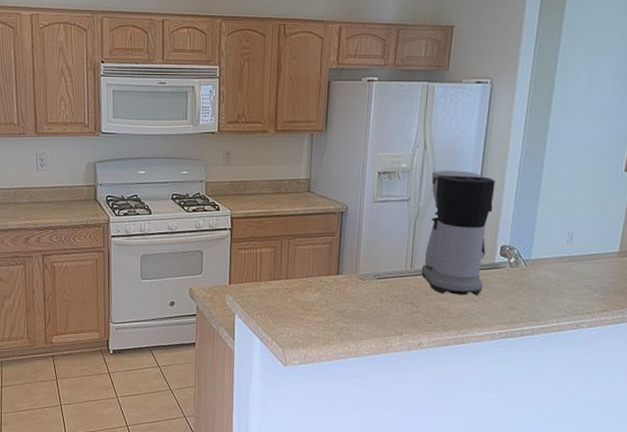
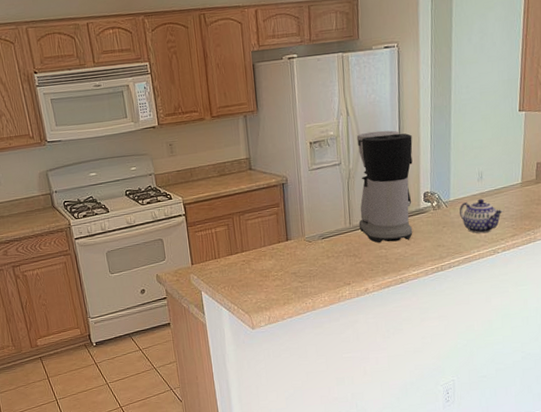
teapot: none [540,262,594,303] -> present [459,198,504,234]

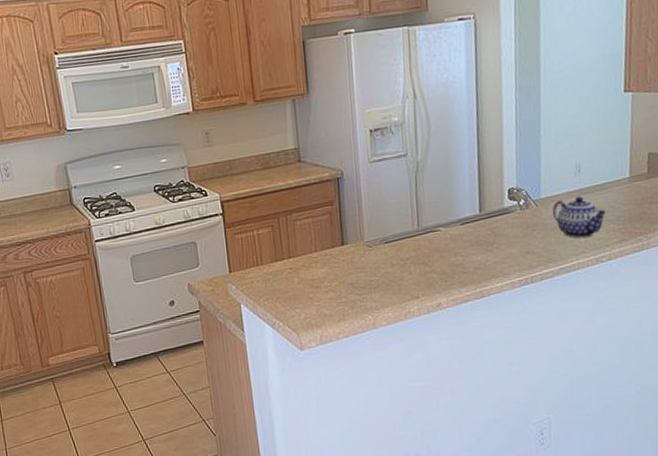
coffee maker: present [356,130,413,243] -> none [425,115,496,249]

